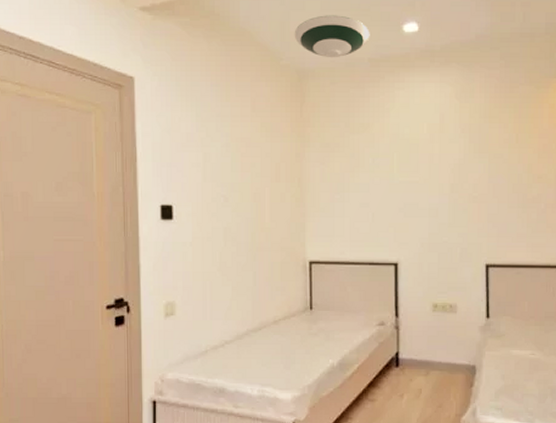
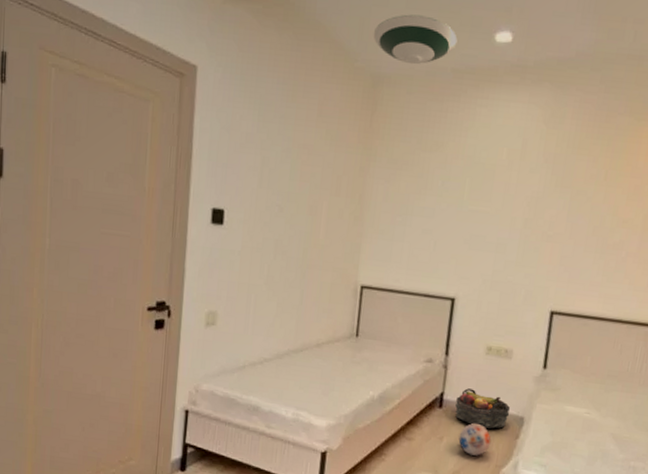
basket: none [411,345,462,381] -> present [455,388,511,429]
ball: none [418,378,448,408] -> present [458,423,492,456]

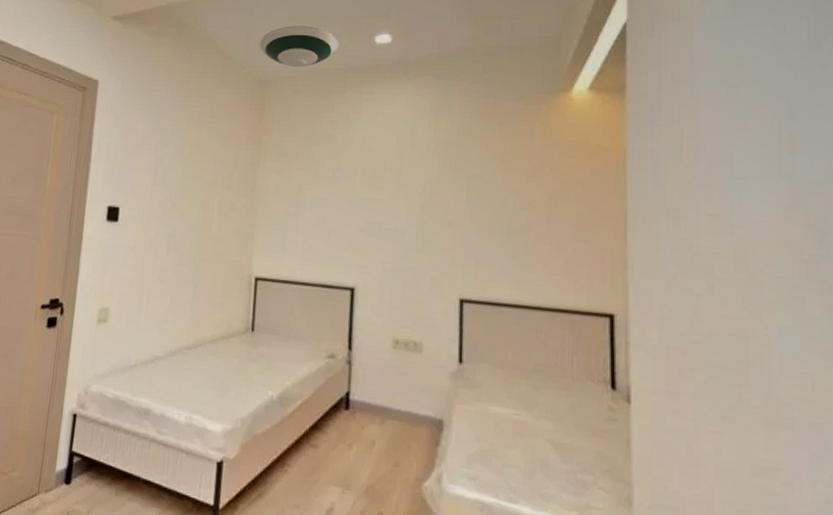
basket: present [455,388,511,429] -> none [364,386,427,434]
ball: present [458,423,492,456] -> none [370,427,408,467]

